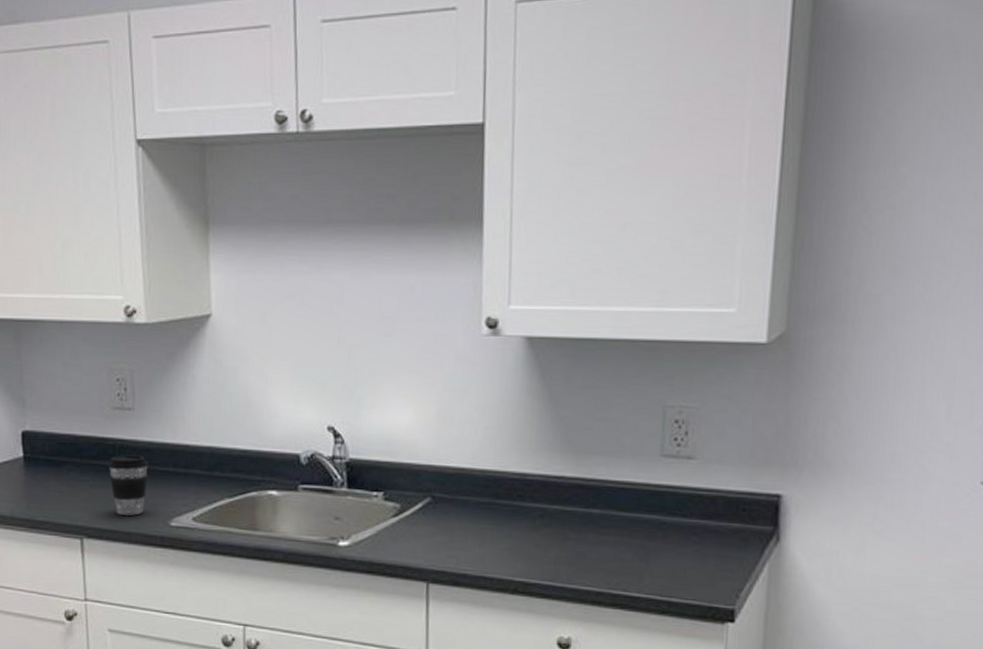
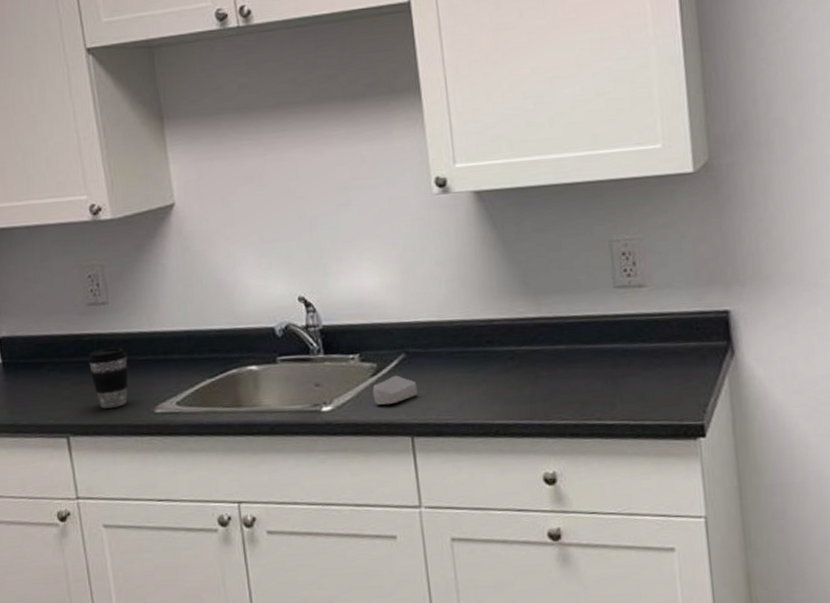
soap bar: none [392,518,439,547] -> present [372,375,418,405]

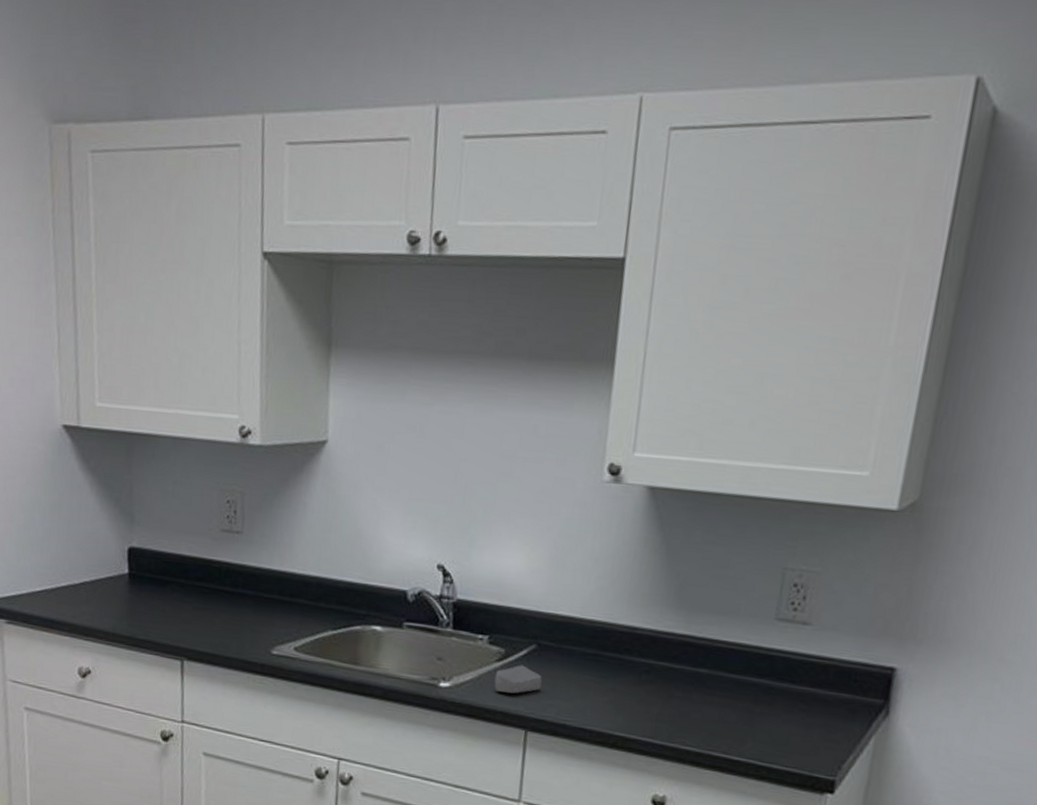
coffee cup: present [87,347,129,409] -> none [213,579,253,641]

